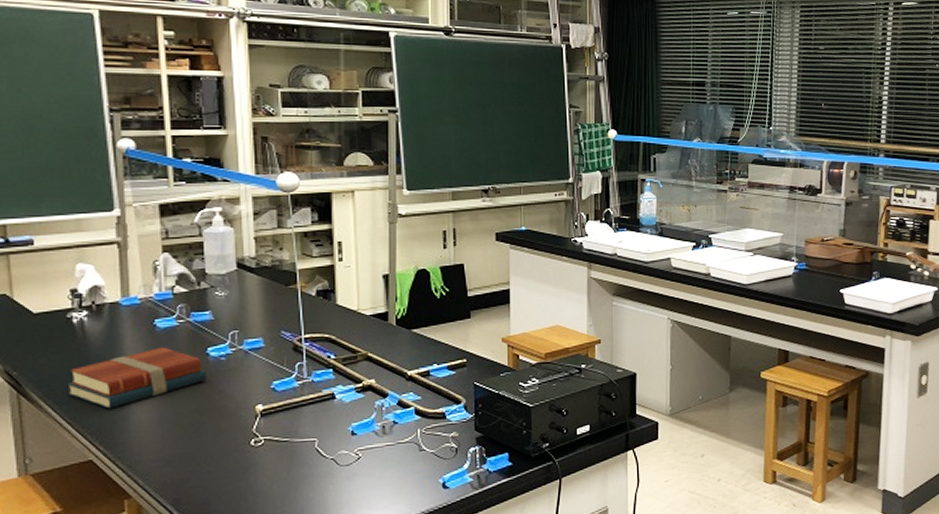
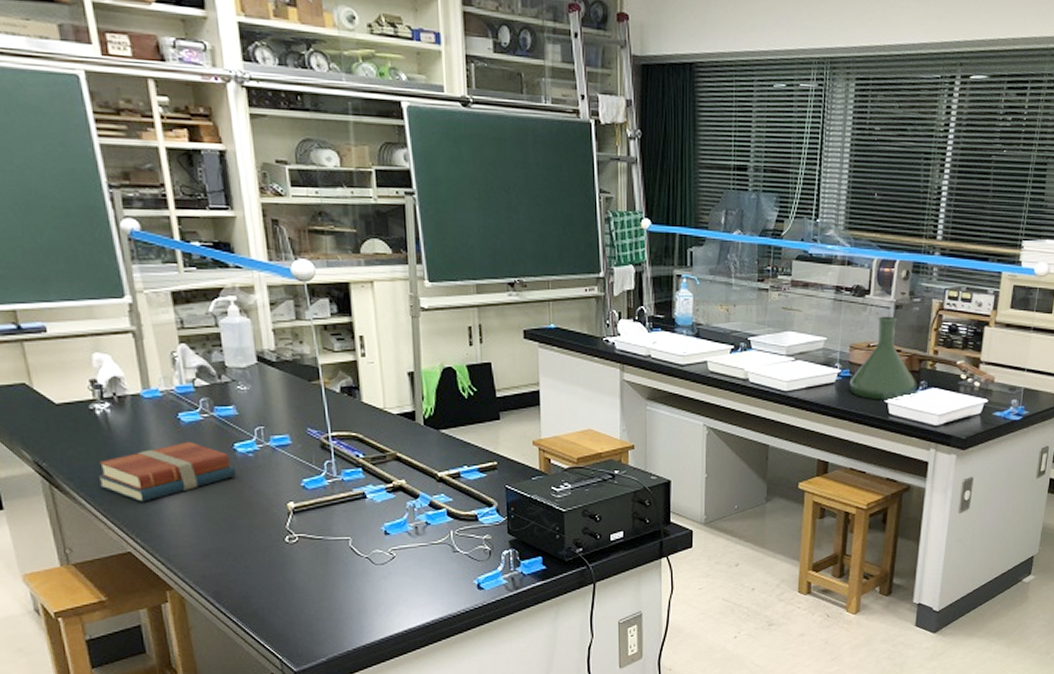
flask: none [806,213,870,291] -> present [849,316,917,400]

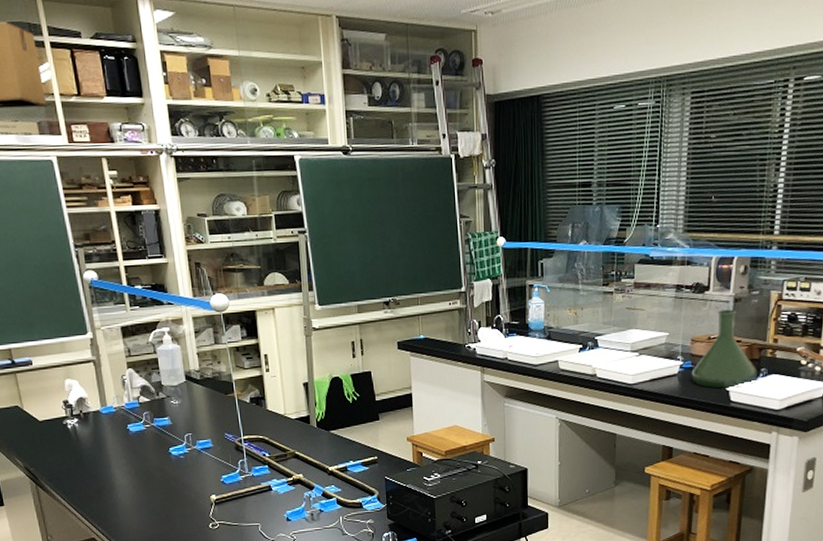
books: present [98,441,237,502] -> none [70,447,172,498]

